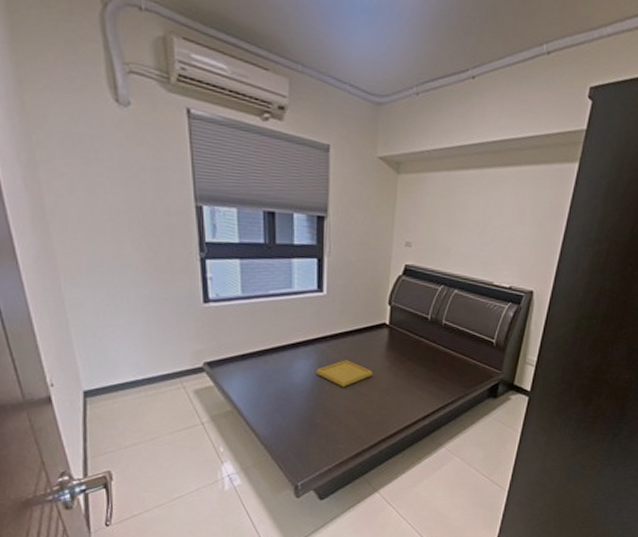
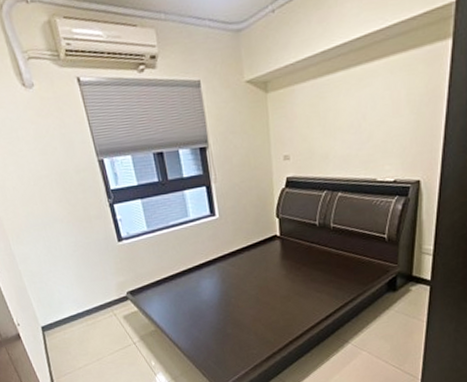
serving tray: present [316,360,373,388] -> none [221,273,272,299]

